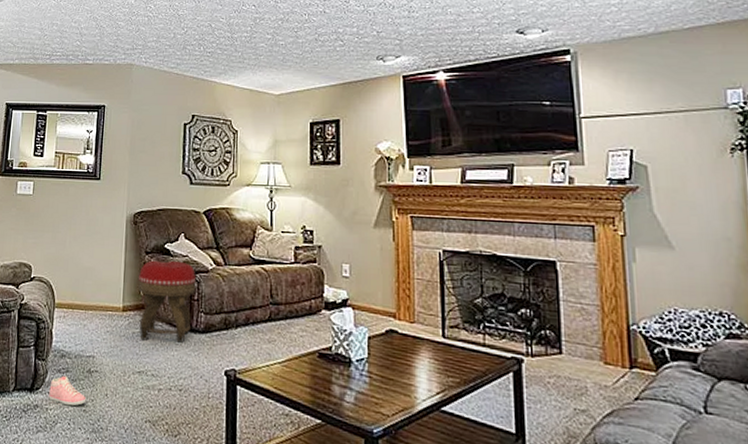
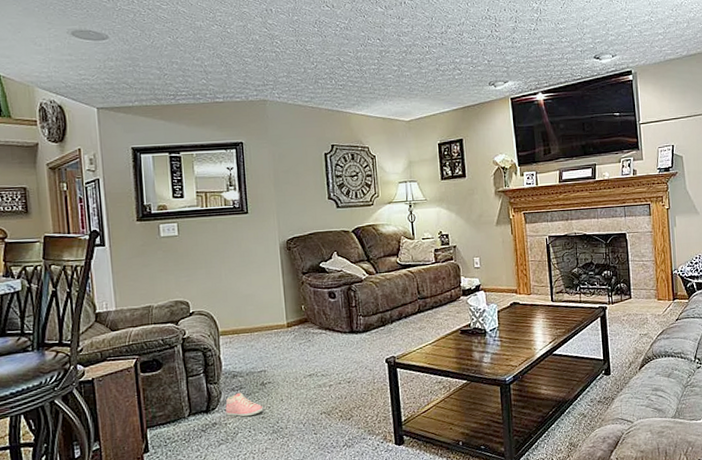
footstool: present [138,260,197,343] -> none [299,276,353,348]

